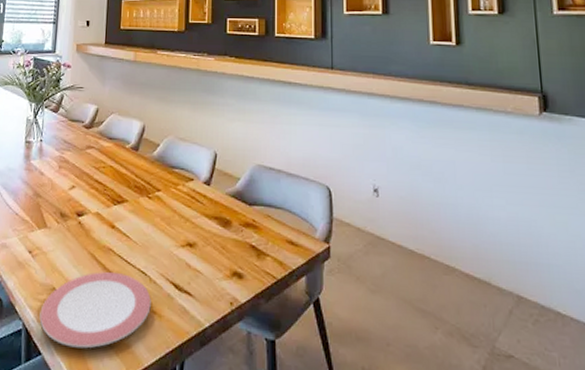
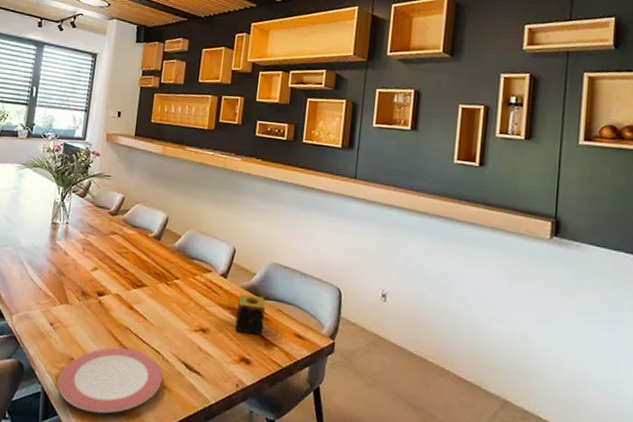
candle: none [223,201,254,245] -> present [235,294,266,335]

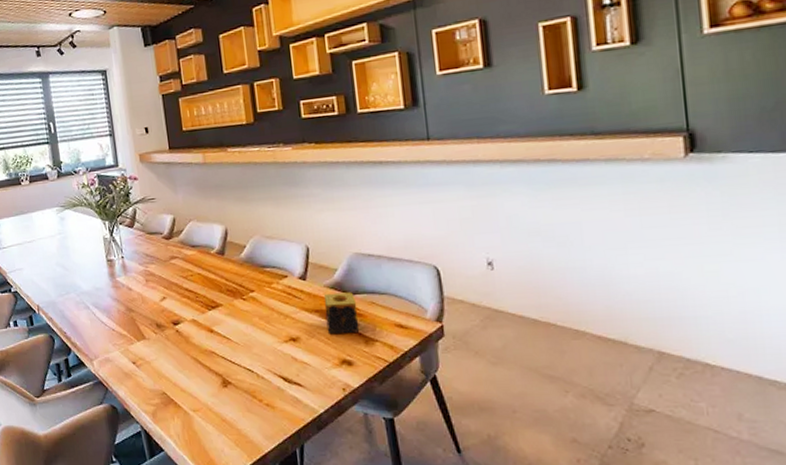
plate: present [57,347,163,414] -> none [155,373,263,442]

